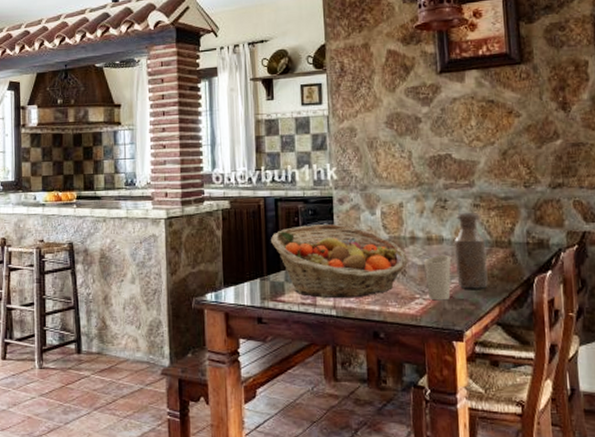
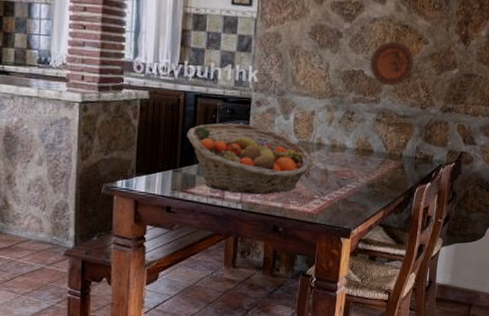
cup: present [424,254,452,301] -> none [325,161,351,202]
bottle: present [453,213,488,289] -> none [352,126,381,194]
decorative plate: none [457,118,509,168] -> present [370,41,415,87]

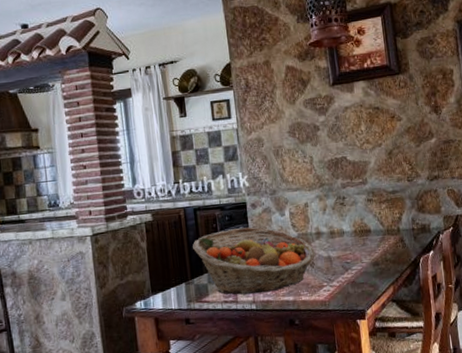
decorative plate: present [370,41,415,87] -> none [350,123,393,167]

